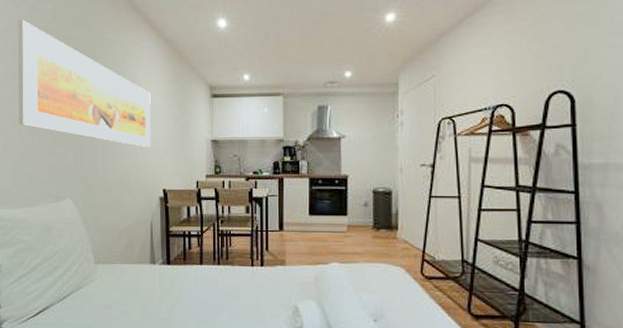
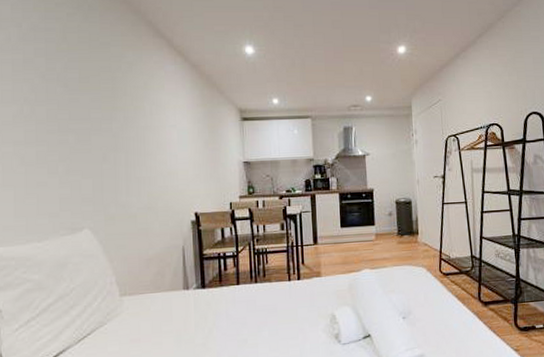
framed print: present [18,19,151,147] -> none [18,39,179,171]

